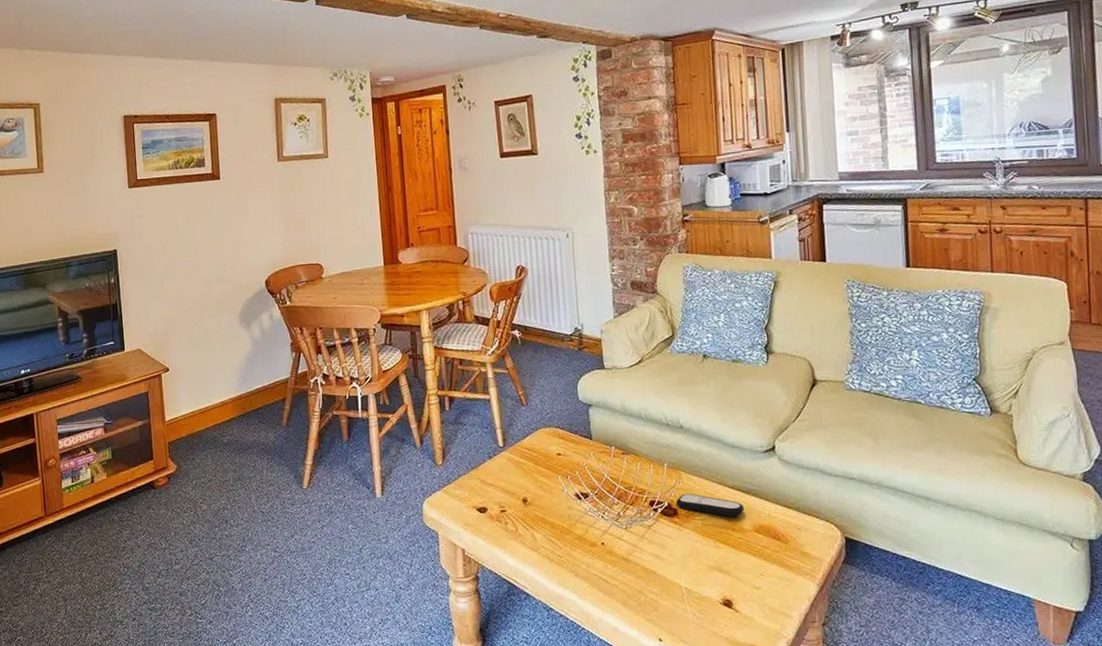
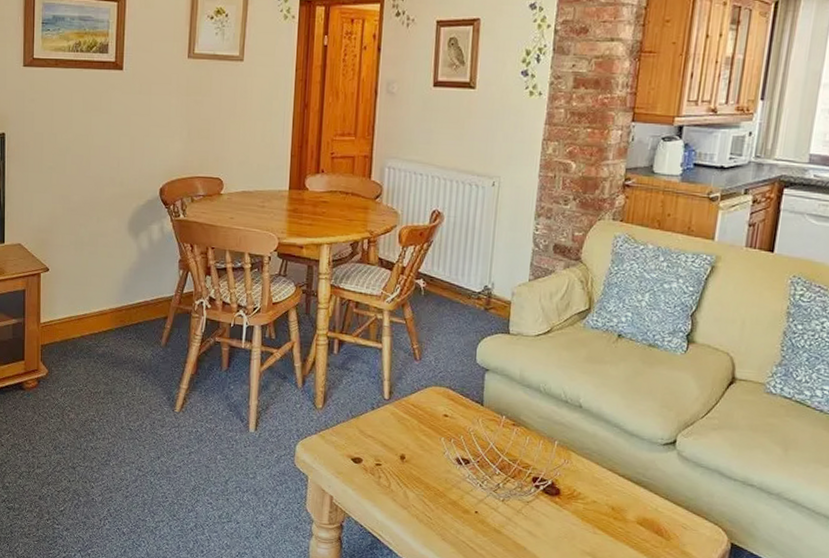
remote control: present [676,493,745,516] -> none [560,474,631,505]

